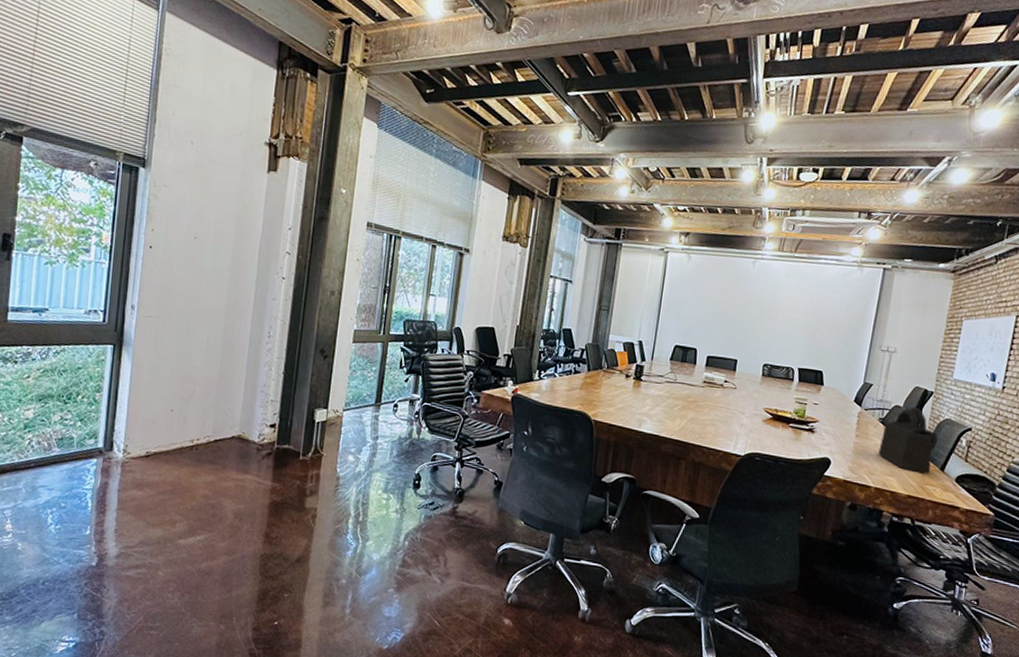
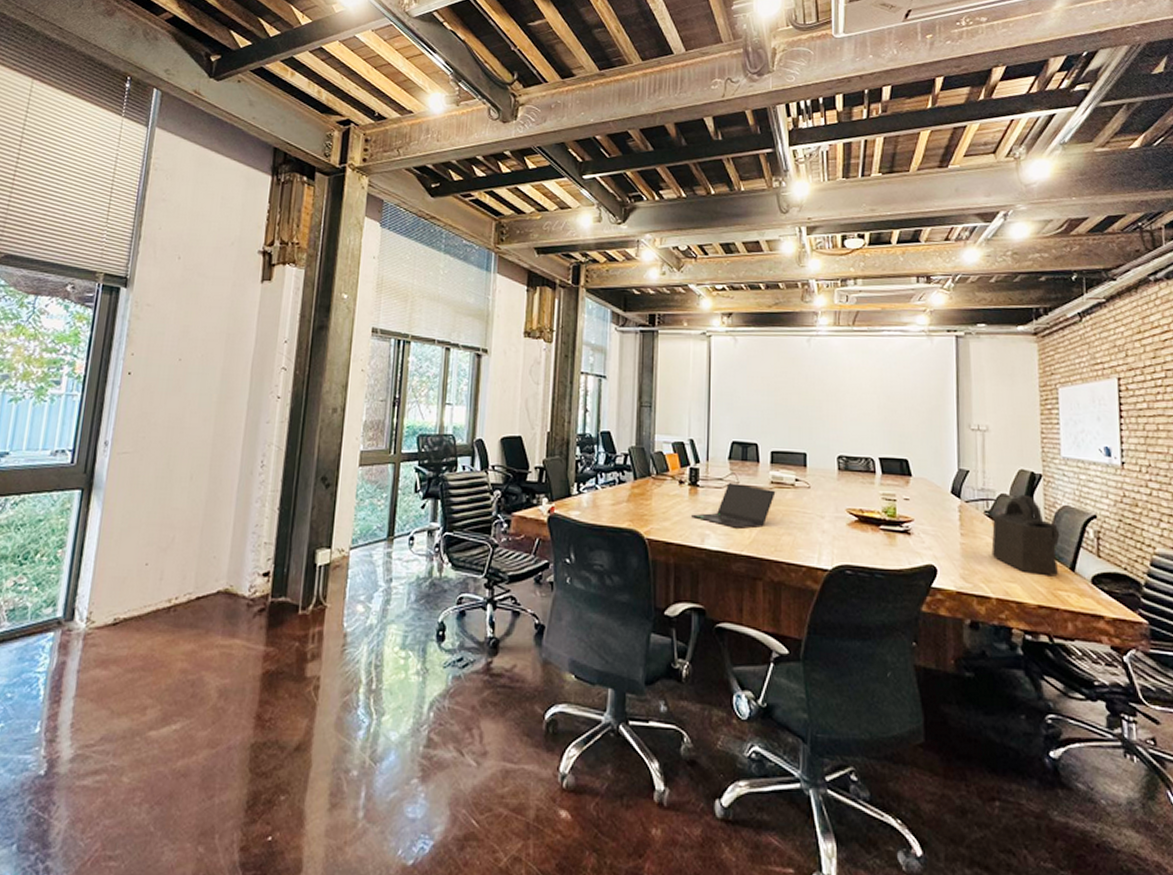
laptop: none [633,380,707,419] -> present [691,483,776,530]

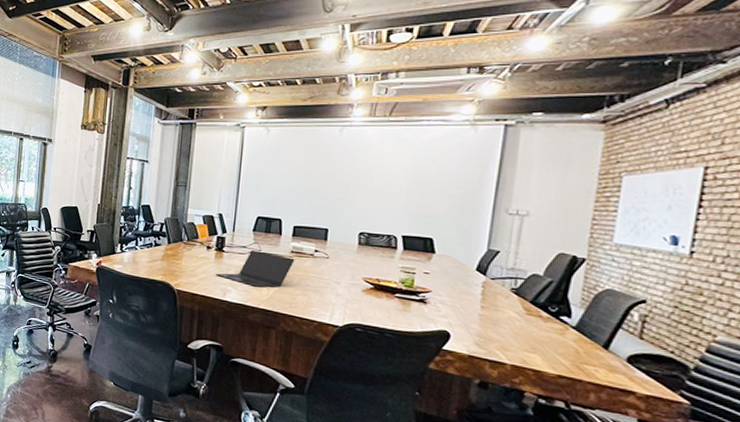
handbag: present [991,494,1060,577] -> none [513,275,597,352]

